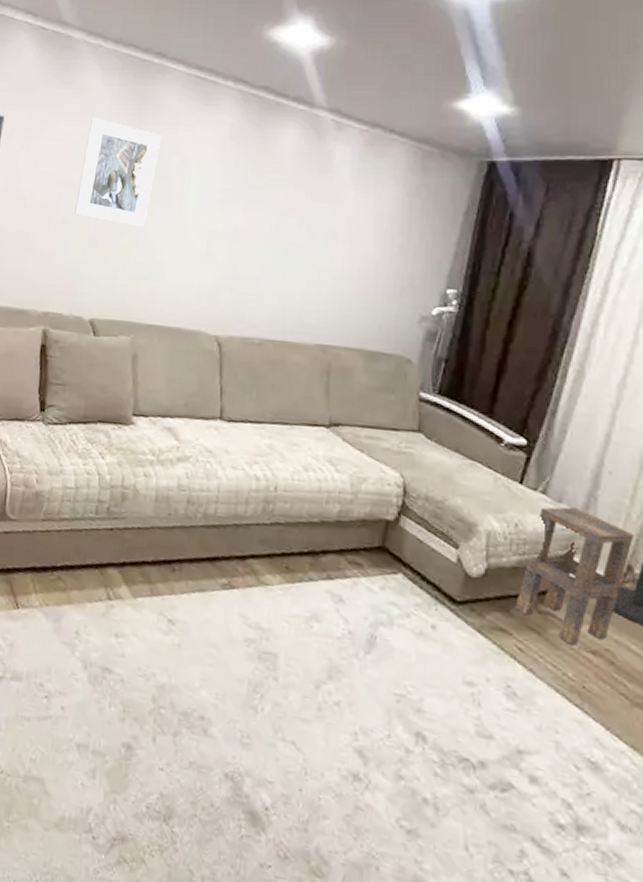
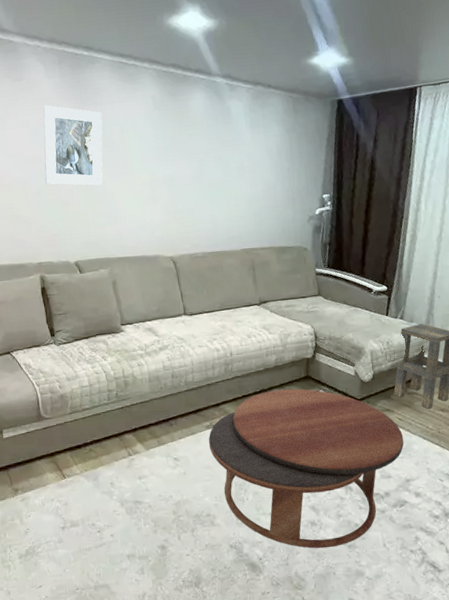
coffee table: none [220,555,522,827] -> present [208,389,404,549]

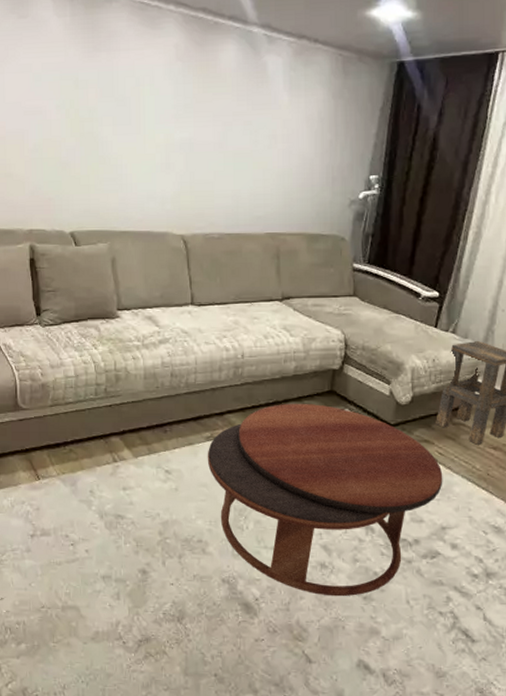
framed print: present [43,105,103,186] -> none [45,48,116,146]

